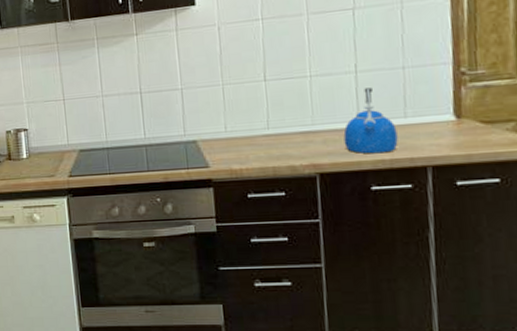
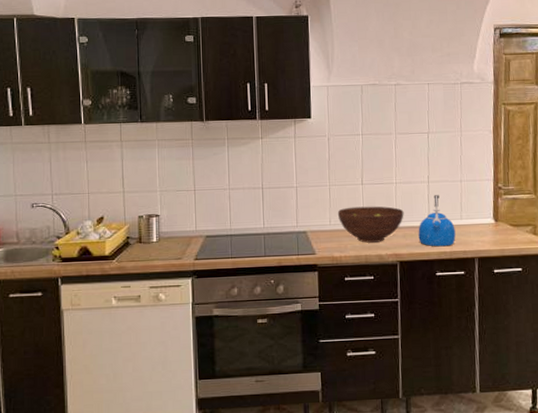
fruit bowl: none [234,106,324,152] -> present [337,206,404,243]

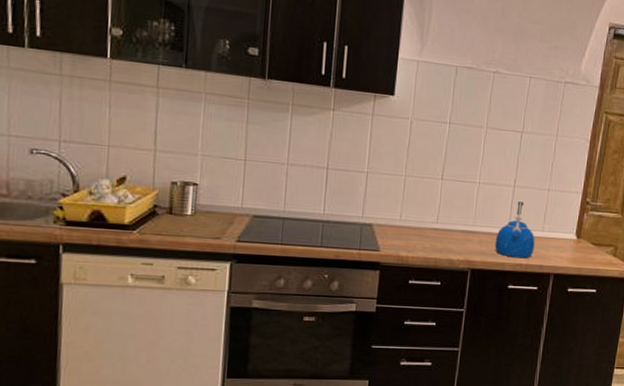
fruit bowl: present [337,206,404,243] -> none [410,203,484,246]

